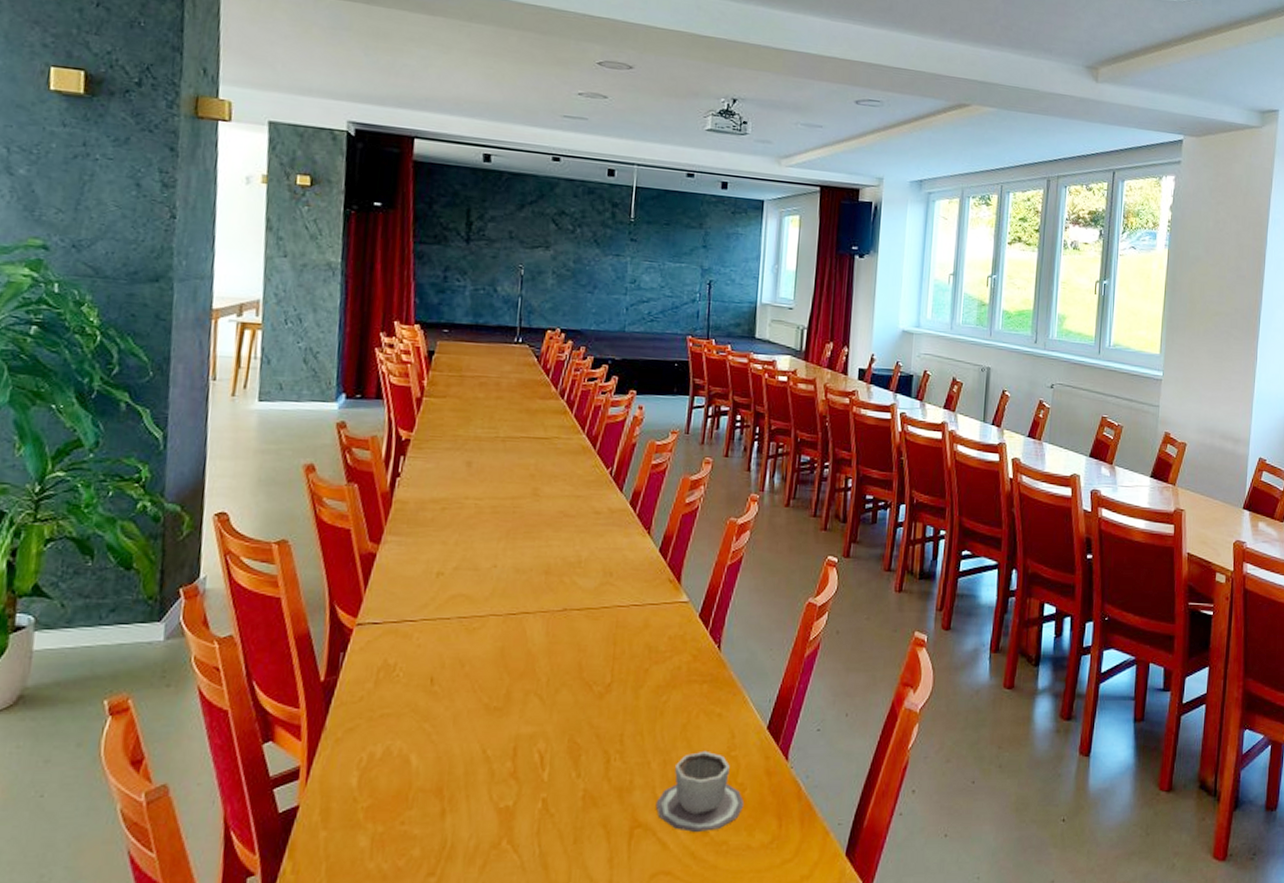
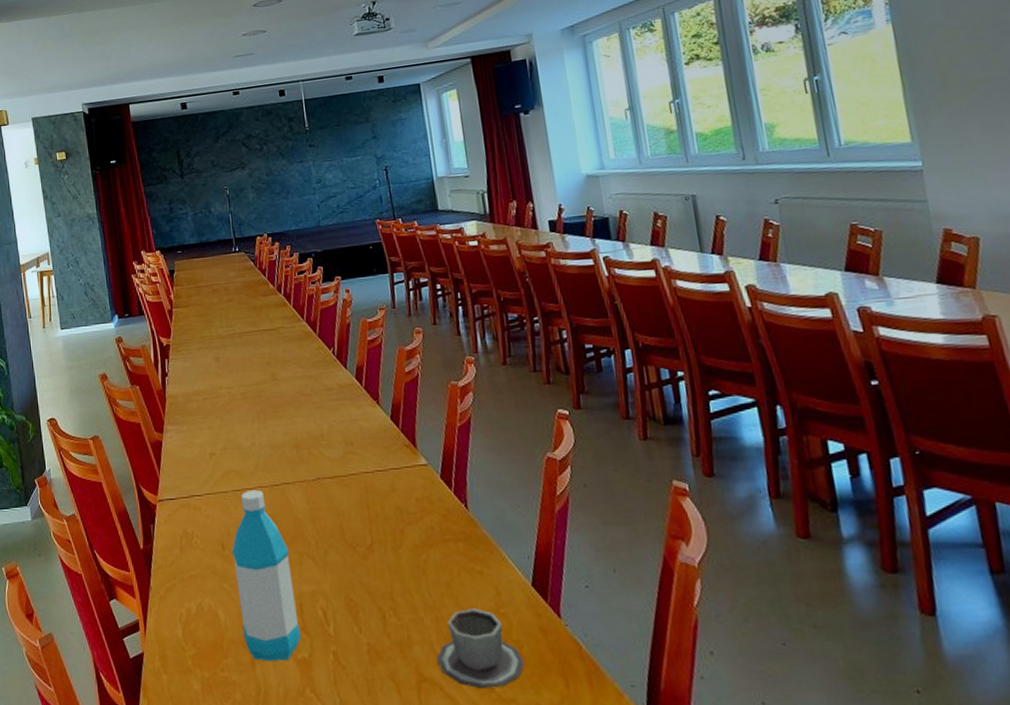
water bottle: none [437,617,514,811] -> present [231,489,302,661]

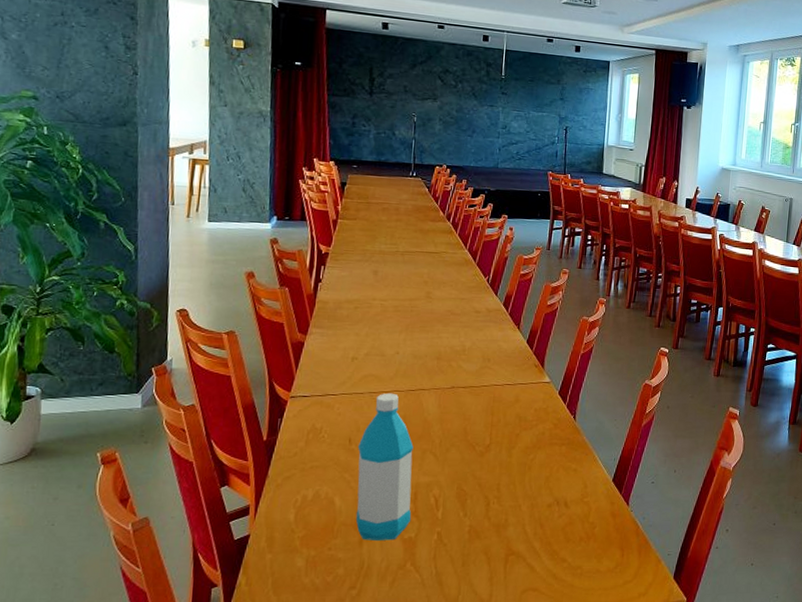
cup: present [436,607,525,690] -> none [525,497,595,560]

